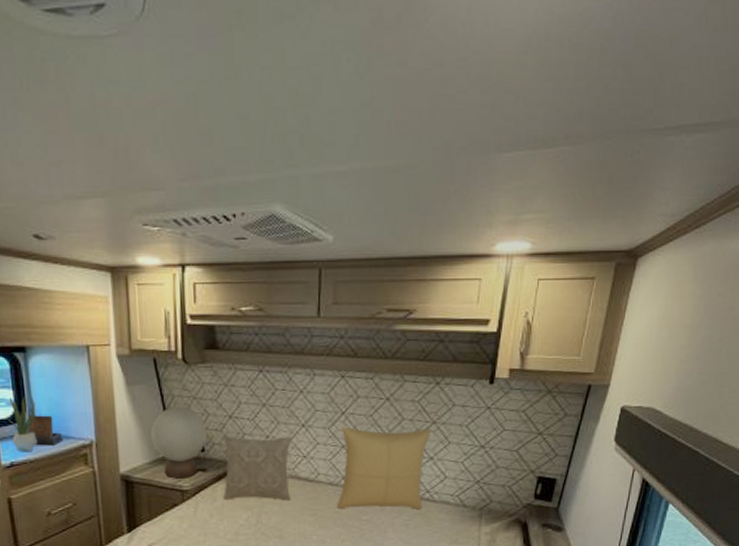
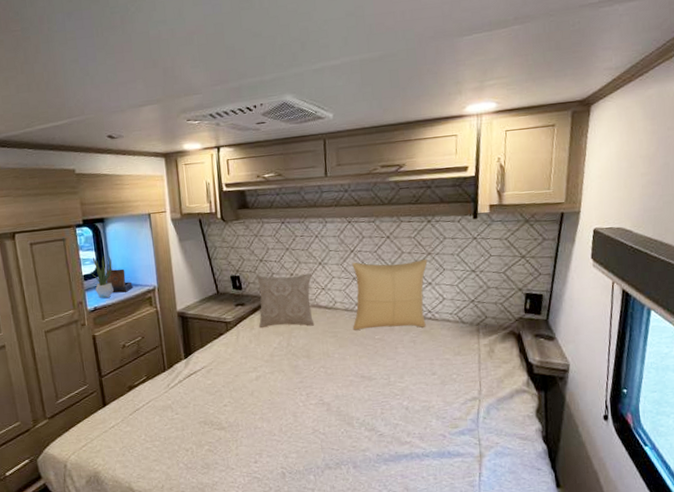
table lamp: present [150,407,207,479] -> none [199,255,244,313]

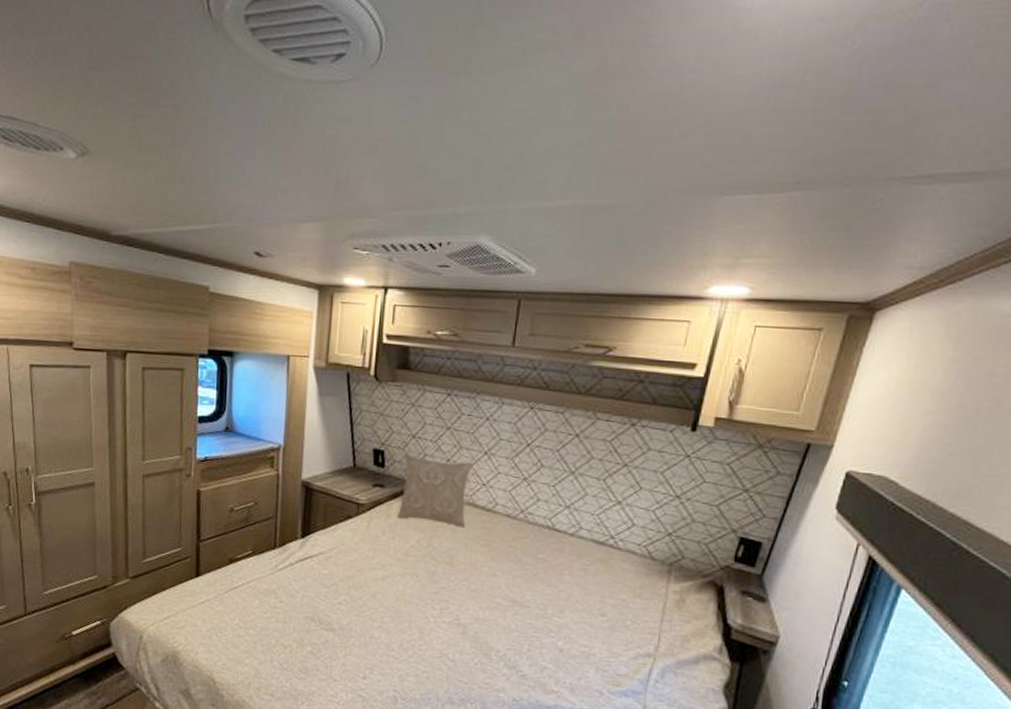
potted plant: present [91,256,114,299] -> none [208,397,234,449]
jewelry box: present [106,268,134,293] -> none [225,415,255,446]
pillow: present [352,258,428,330] -> none [513,458,622,555]

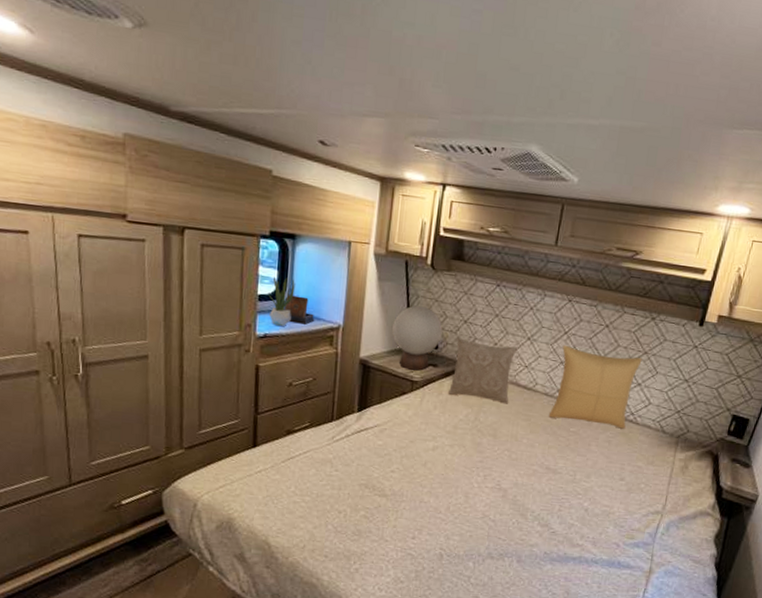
potted plant: none [208,397,234,449] -> present [268,277,295,327]
jewelry box: none [225,415,255,446] -> present [285,295,315,325]
table lamp: none [335,421,389,492] -> present [392,305,443,371]
pillow: none [513,458,622,555] -> present [549,344,642,429]

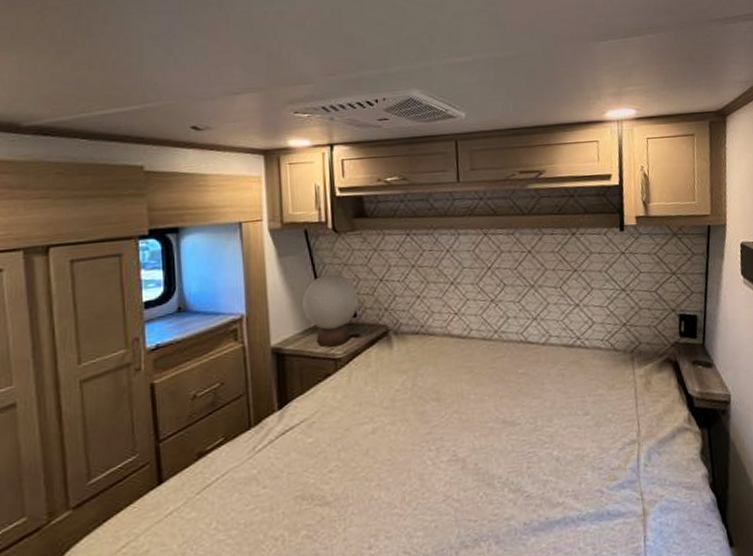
potted plant: present [268,277,295,327] -> none [156,276,186,333]
jewelry box: present [285,295,315,325] -> none [176,292,213,325]
pillow: present [449,338,518,404] -> none [375,295,446,364]
pillow: present [549,344,642,429] -> none [489,276,575,364]

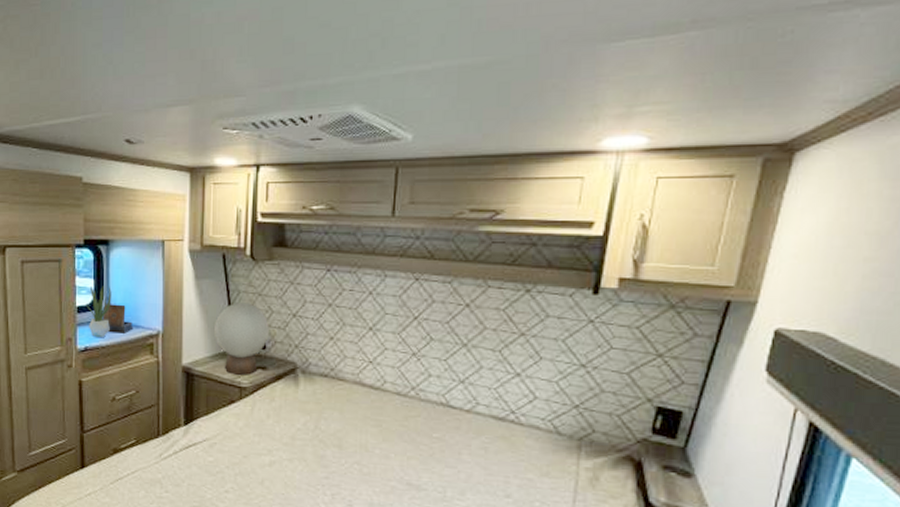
potted plant: none [156,276,186,333] -> present [87,286,112,338]
jewelry box: none [176,292,213,325] -> present [103,304,134,334]

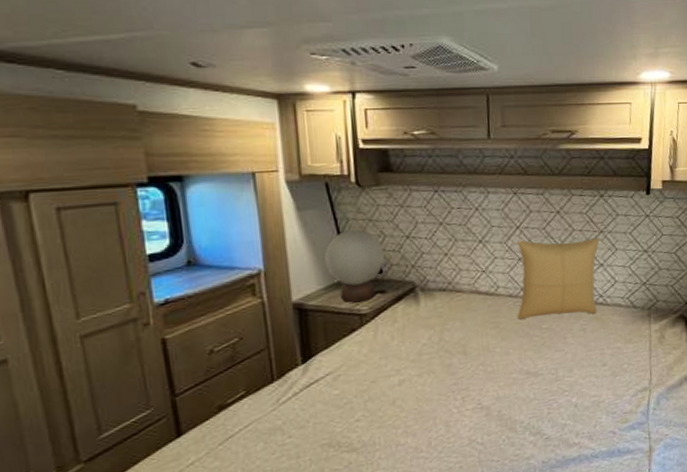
potted plant: present [87,286,112,338] -> none [161,227,197,287]
jewelry box: present [103,304,134,334] -> none [185,246,228,279]
pillow: none [405,332,519,432] -> present [517,237,600,319]

